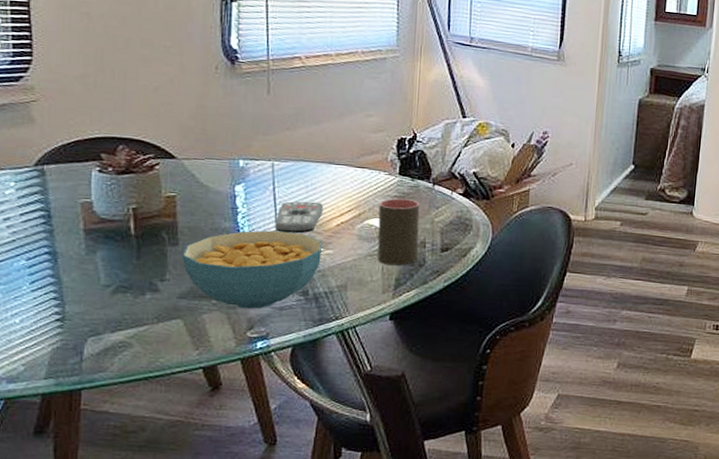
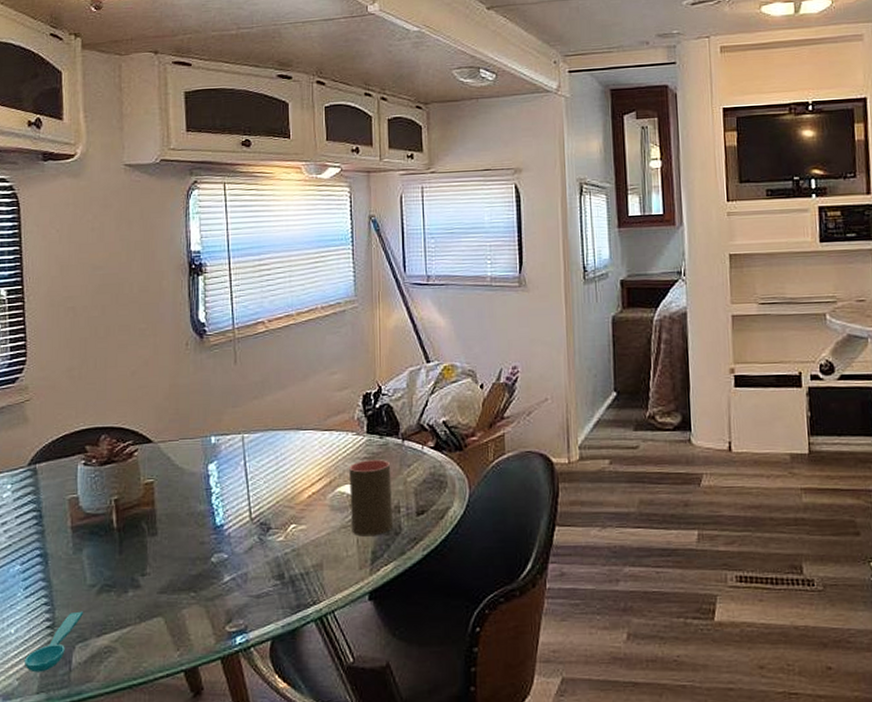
spoon: none [31,308,97,360] -> present [25,611,84,673]
cereal bowl: present [182,230,322,309] -> none [161,509,295,600]
remote control: present [276,201,324,234] -> none [249,473,294,511]

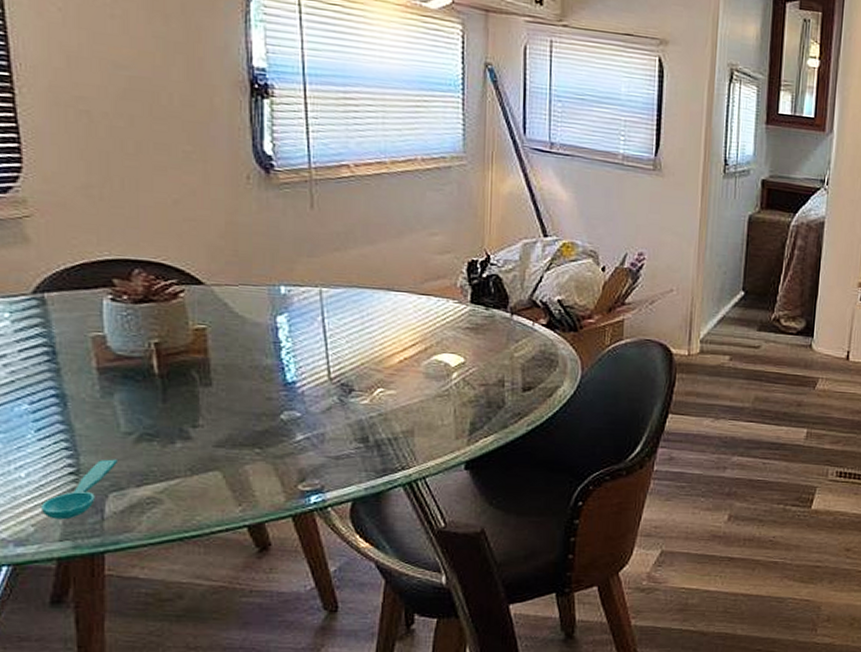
cup: present [349,459,394,537] -> none [448,330,497,408]

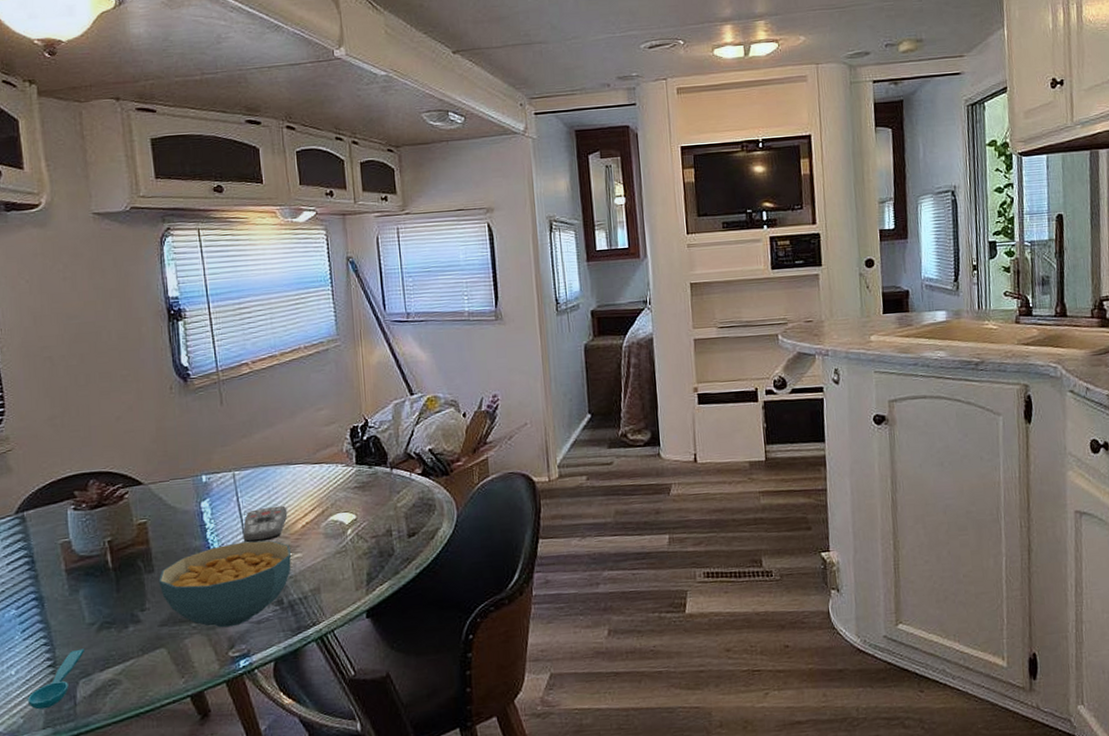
cereal bowl: none [217,368,382,459] -> present [158,540,291,628]
remote control: none [327,334,383,372] -> present [243,505,288,543]

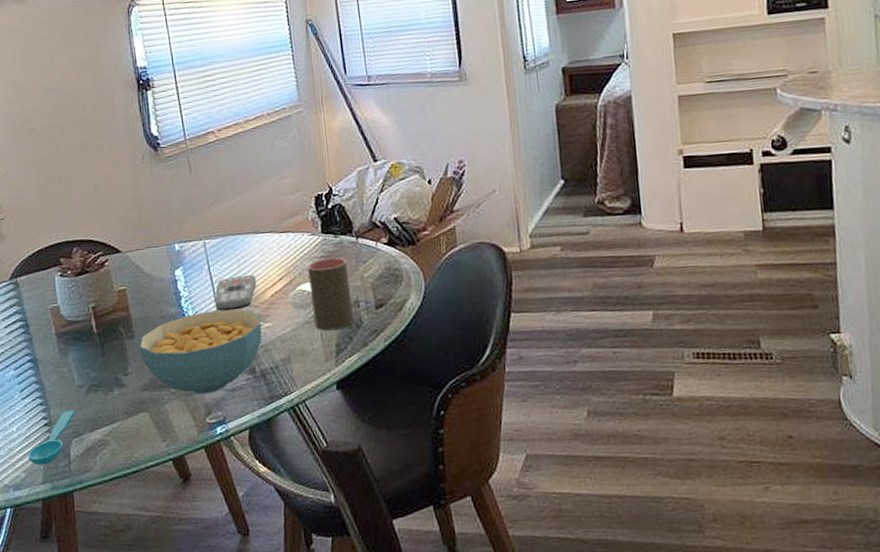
cup: none [341,488,387,560] -> present [307,257,355,331]

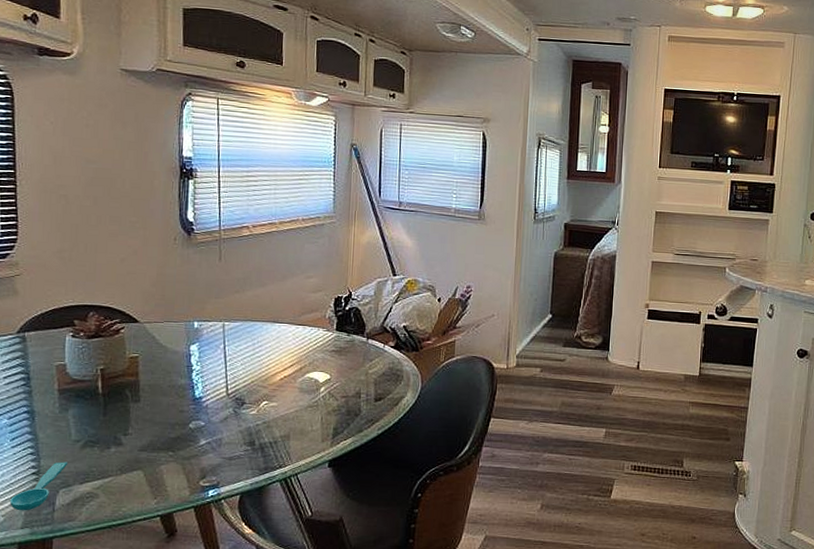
cereal bowl: present [139,309,262,395] -> none [143,386,267,460]
remote control: present [215,274,257,311] -> none [226,358,269,388]
cup: present [307,257,355,331] -> none [317,353,355,416]

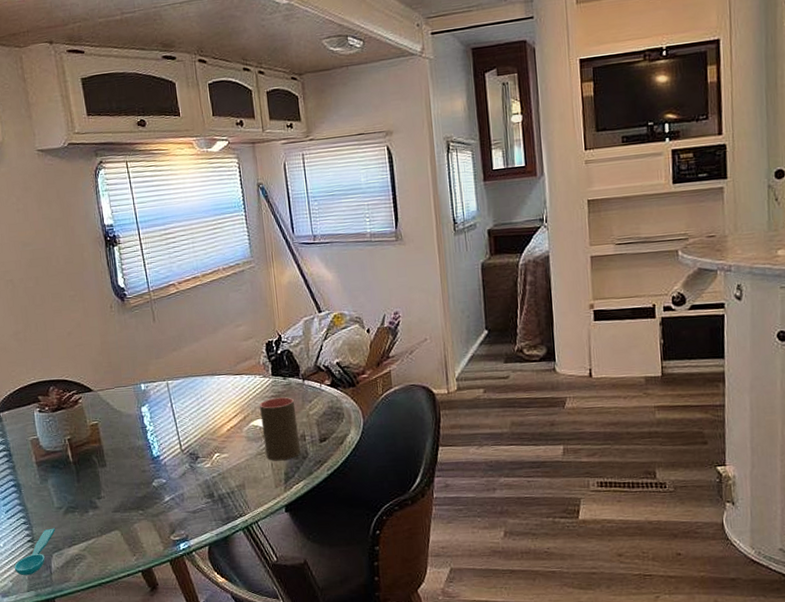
cup: none [317,353,355,416] -> present [259,397,301,461]

